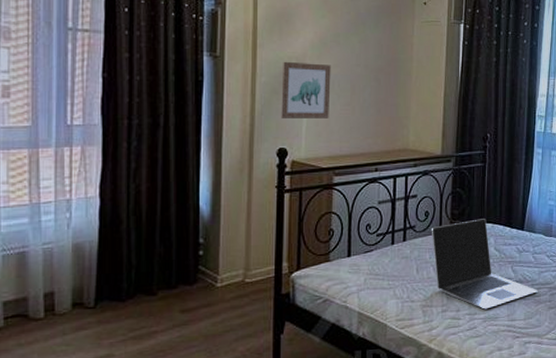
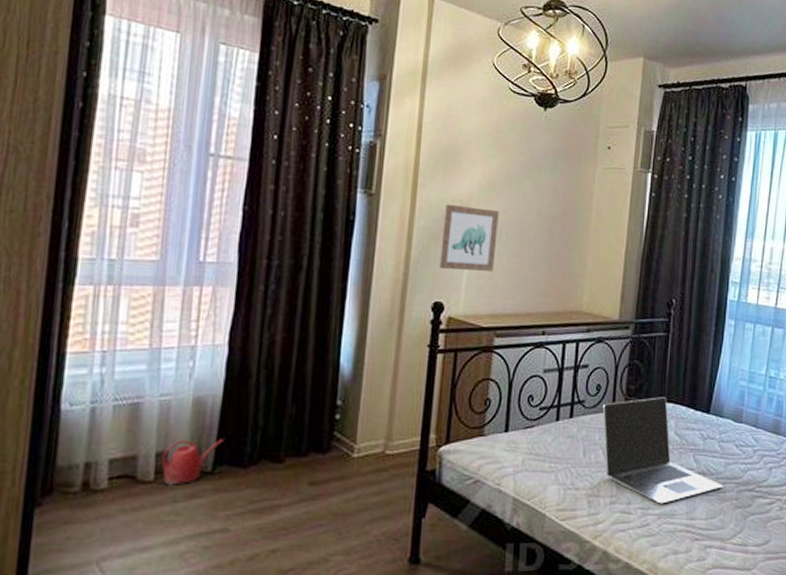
watering can: none [49,278,104,321] -> present [161,439,225,486]

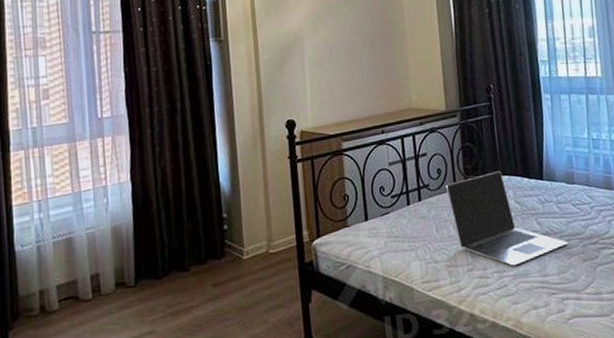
watering can: present [161,439,225,486] -> none [95,258,141,301]
wall art: present [439,203,499,271] -> none [282,36,331,93]

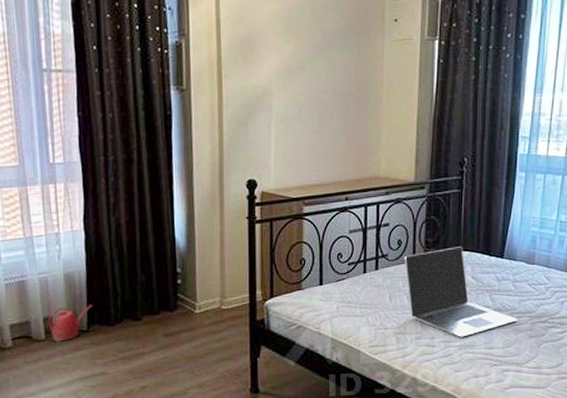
watering can: none [95,258,141,301] -> present [48,305,94,342]

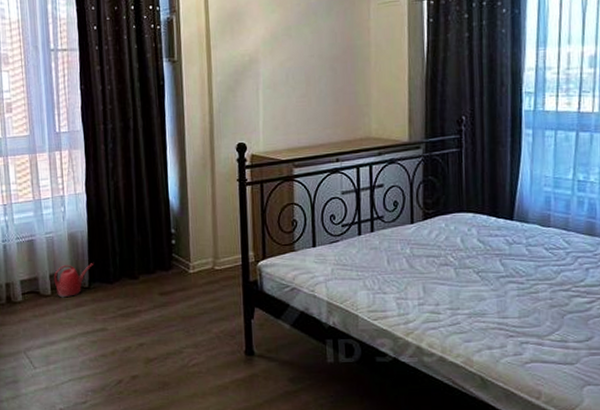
laptop: present [404,247,518,337] -> none [401,208,535,305]

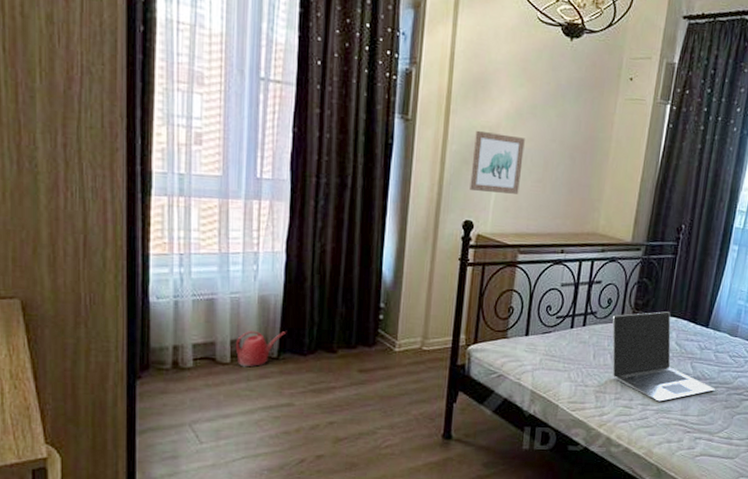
wall art: none [236,58,285,116] -> present [470,130,525,194]
laptop: none [401,208,535,305] -> present [612,311,715,402]

